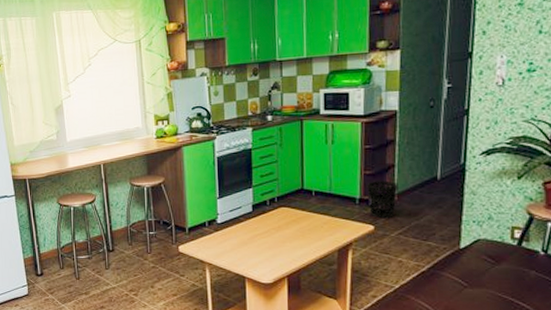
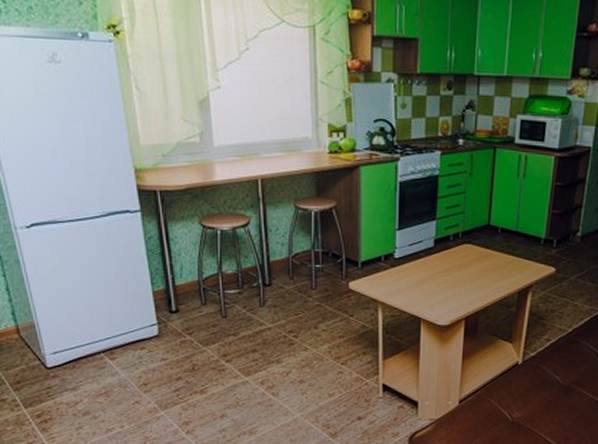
wastebasket: present [367,180,398,219] -> none [552,221,583,261]

